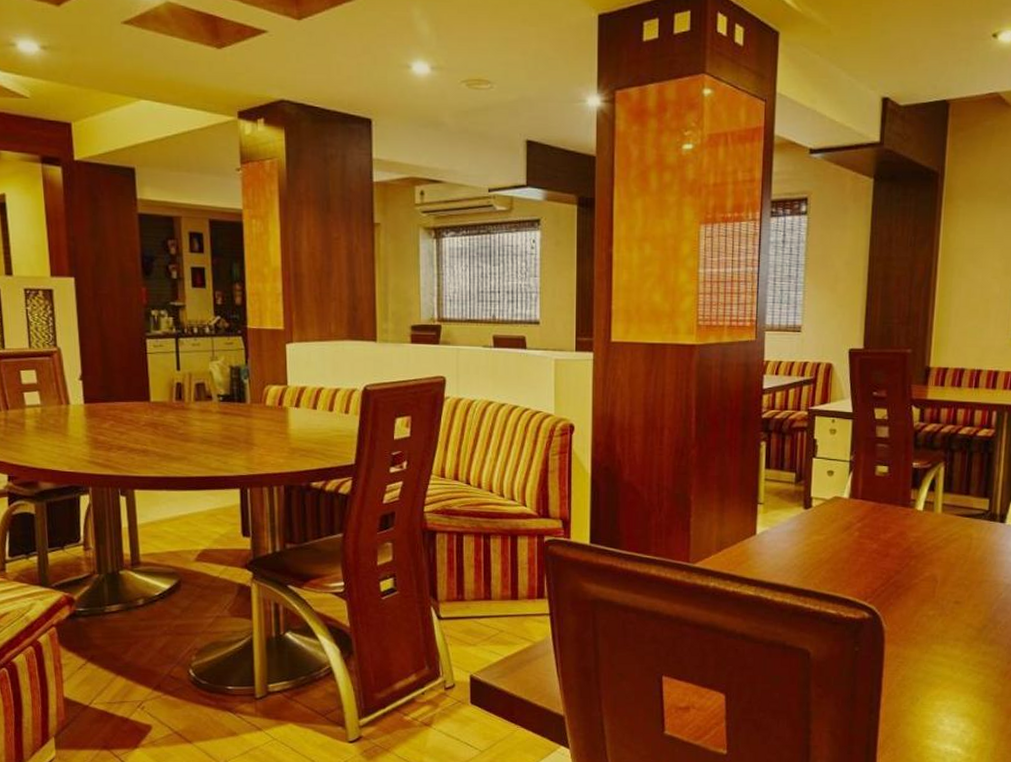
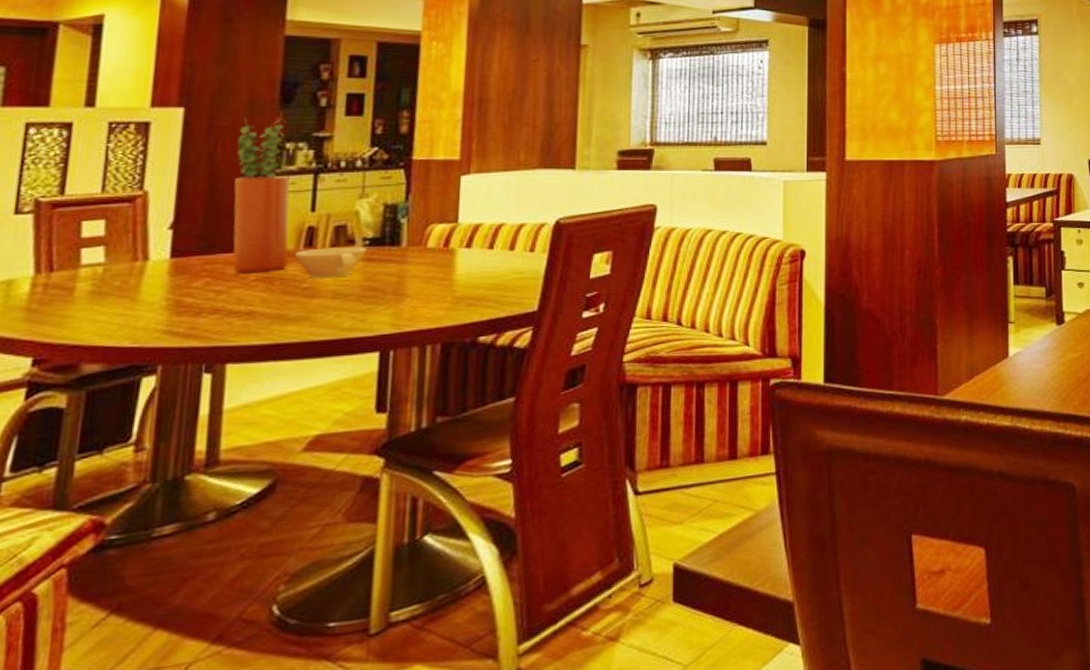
vase: none [116,282,166,419] -> present [232,111,291,274]
cup: none [169,401,222,427] -> present [293,247,367,279]

